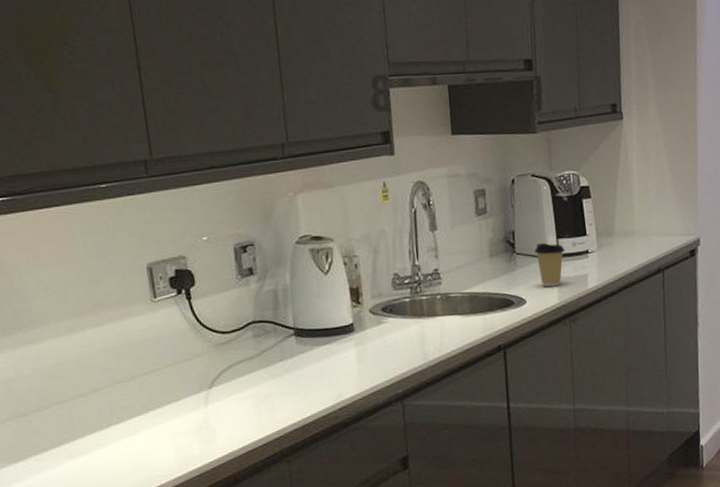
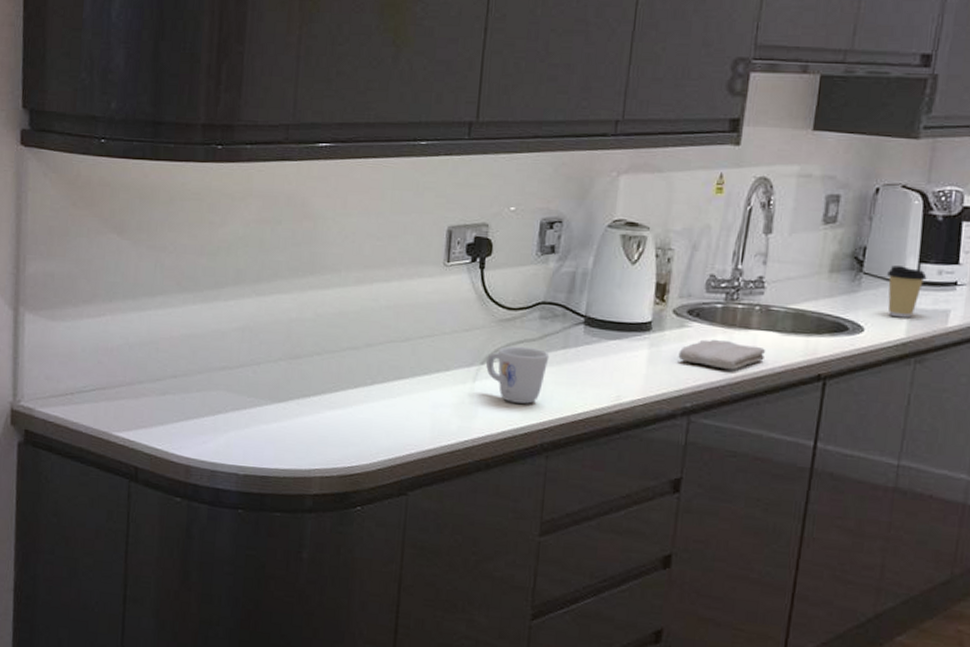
mug: none [212,365,271,419] -> present [485,346,550,404]
washcloth: none [382,329,454,355] -> present [678,339,766,370]

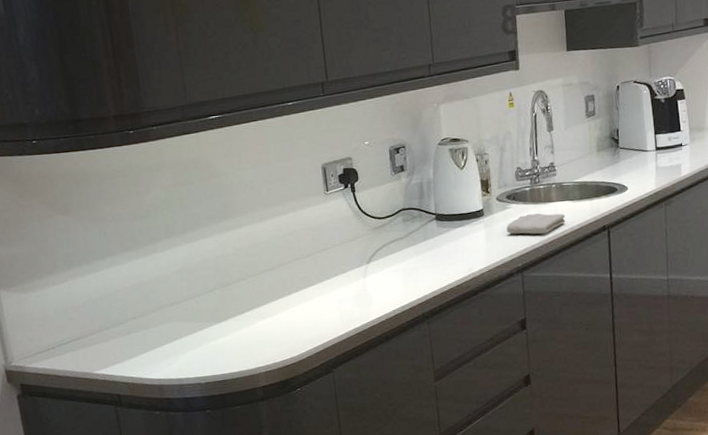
mug: present [485,346,550,404] -> none [370,244,416,288]
coffee cup: present [887,265,927,318] -> none [636,138,662,176]

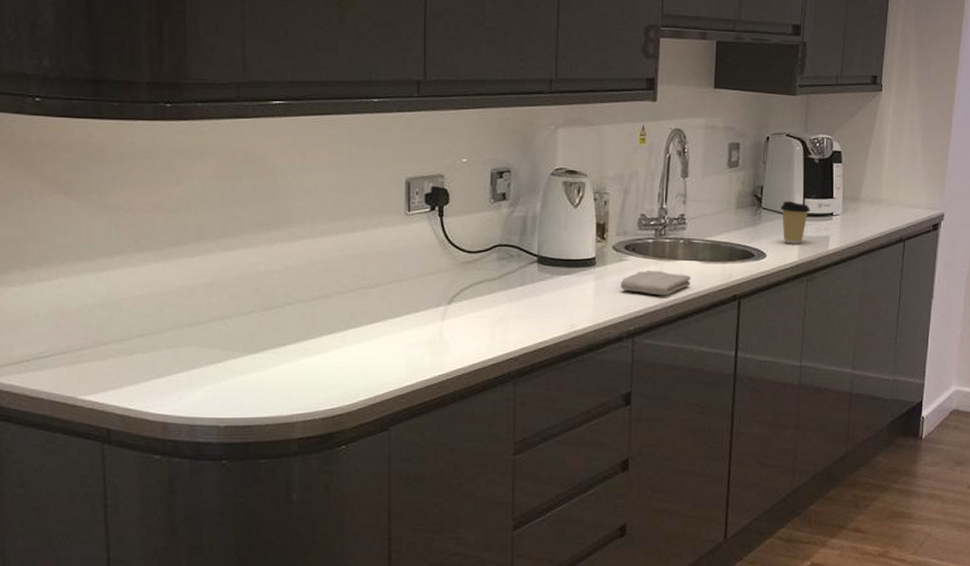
coffee cup: none [636,138,662,176] -> present [781,201,811,244]

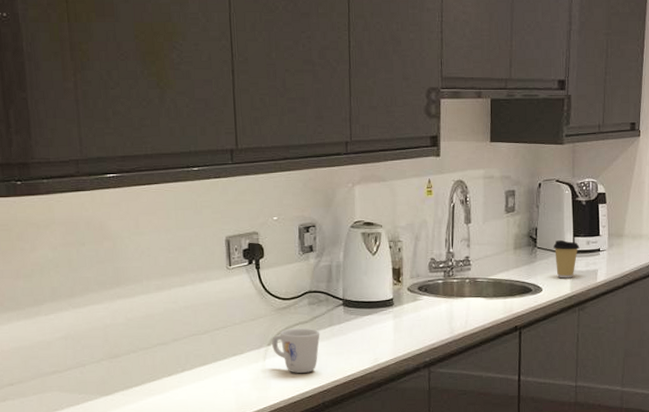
mug: none [452,286,509,337] -> present [271,328,320,373]
washcloth: present [620,270,692,296] -> none [415,307,478,330]

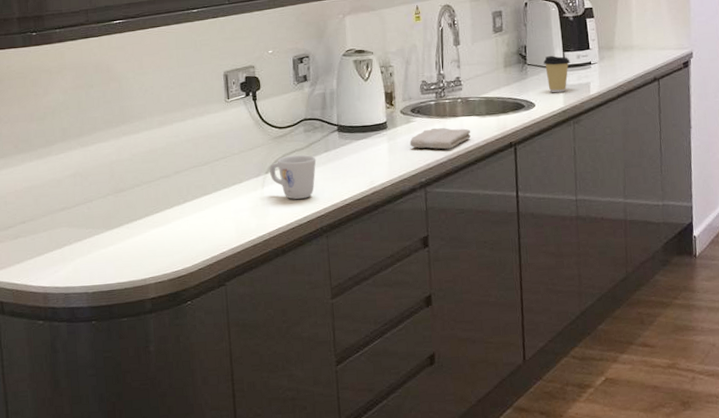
washcloth: none [415,307,478,330] -> present [410,128,471,150]

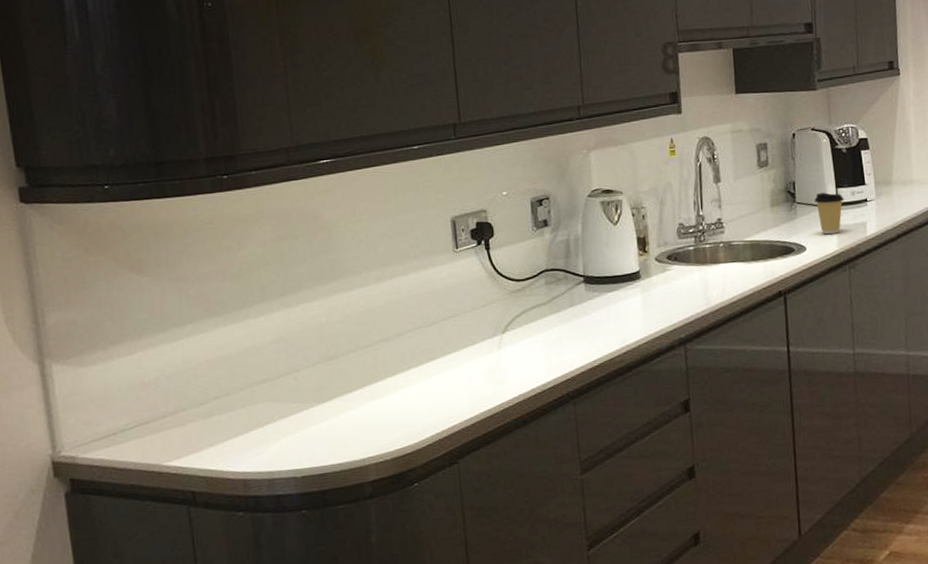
mug: present [269,154,317,200] -> none [506,310,561,362]
washcloth: present [410,128,471,150] -> none [666,276,735,301]

